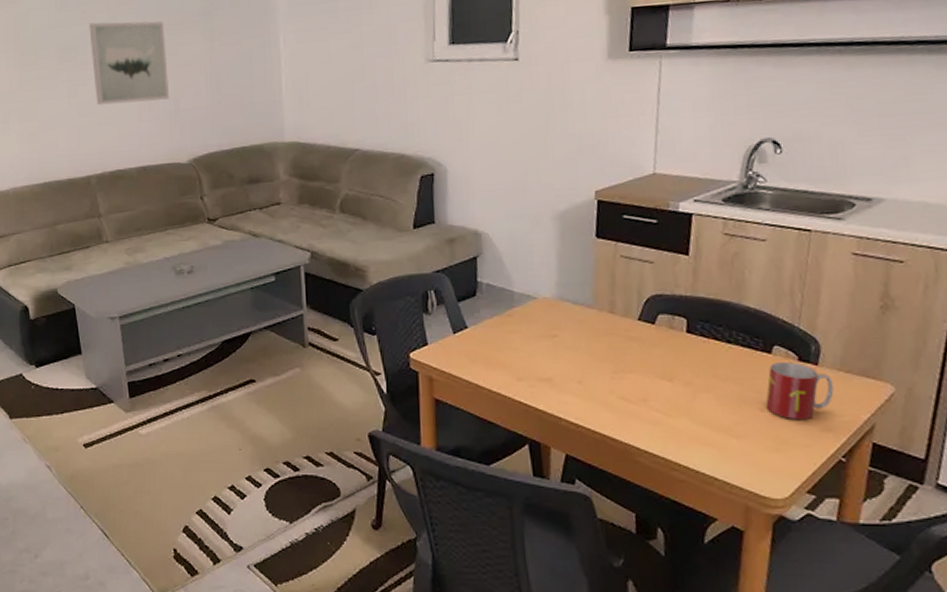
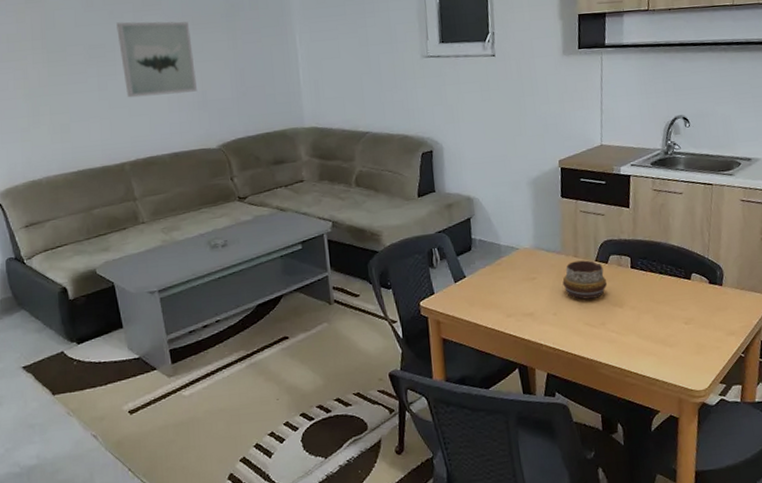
decorative bowl: none [592,318,652,367] -> present [562,260,607,300]
mug: present [765,362,834,419] -> none [688,285,734,329]

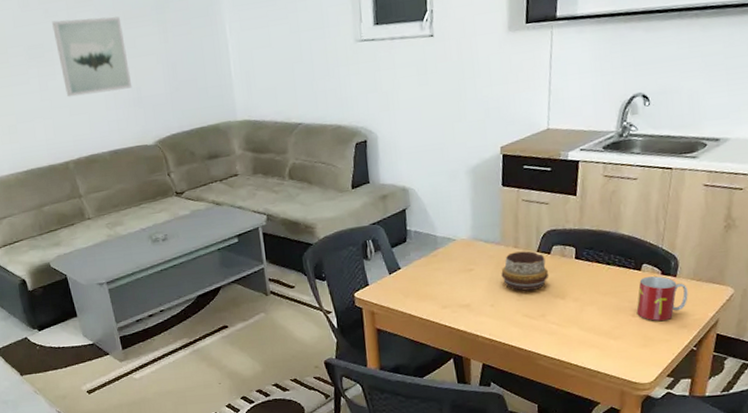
mug: none [688,285,734,329] -> present [636,276,688,321]

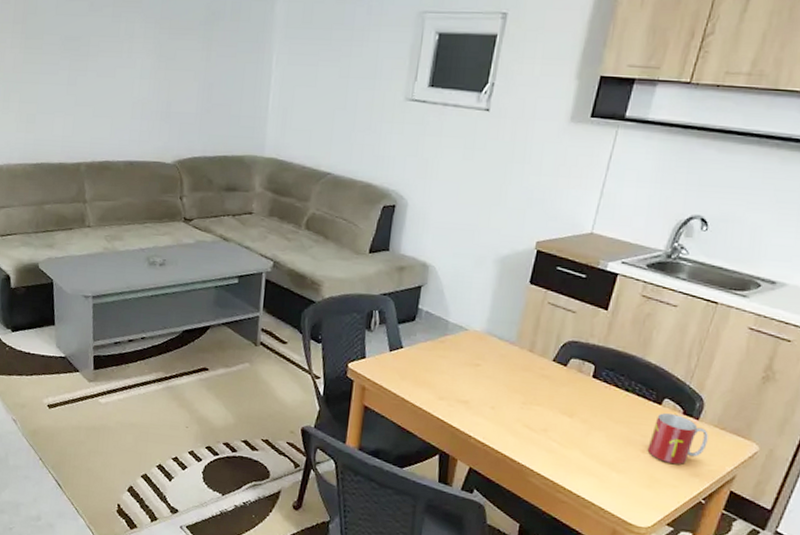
wall art: present [52,16,133,97] -> none [93,16,166,101]
decorative bowl: present [501,251,548,291] -> none [509,356,560,401]

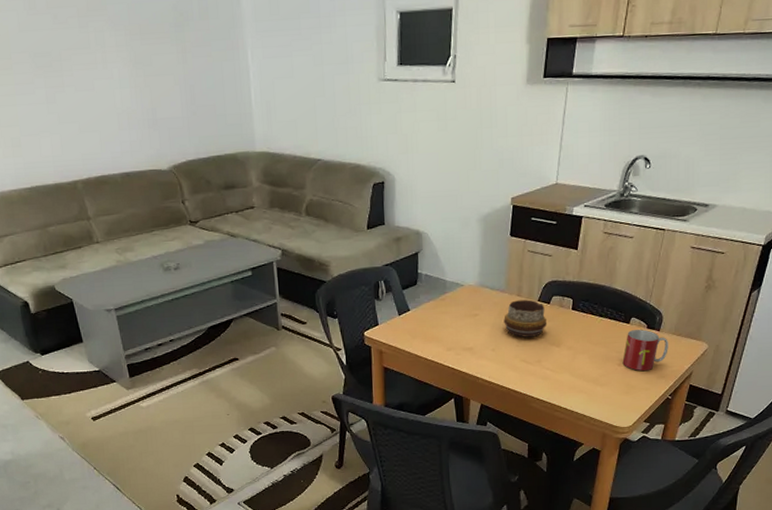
decorative bowl: none [509,356,560,401] -> present [504,299,546,338]

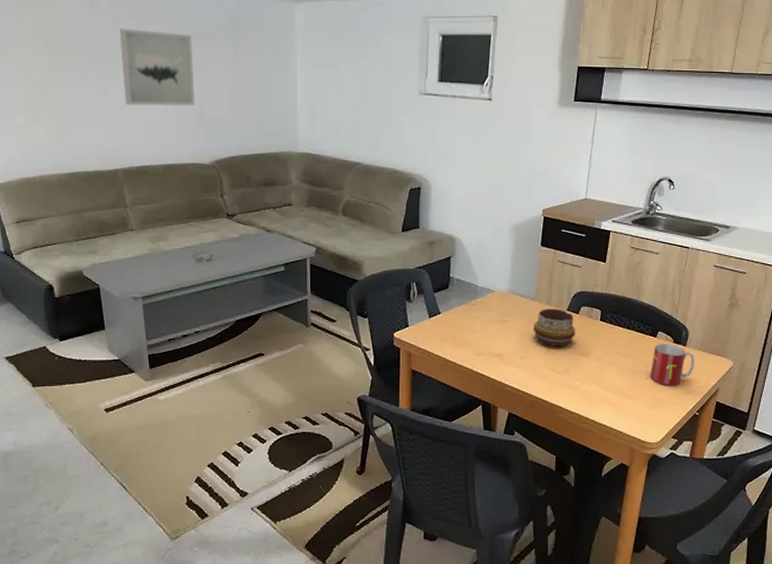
wall art: none [61,28,148,113] -> present [120,28,196,107]

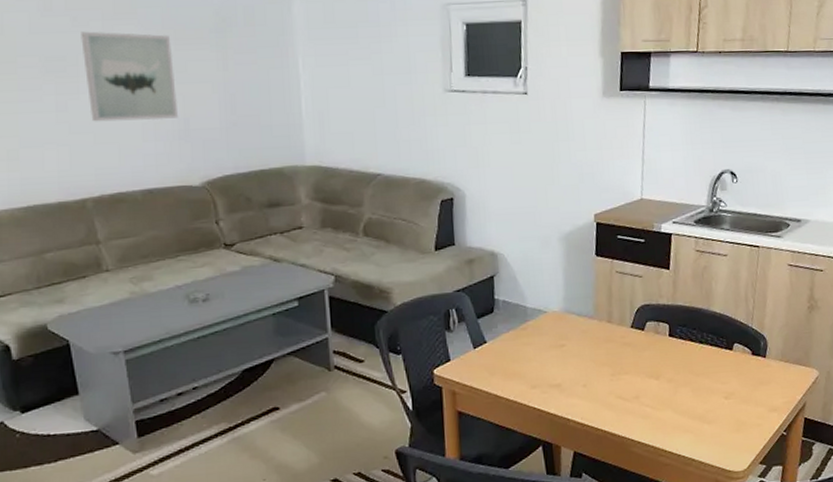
decorative bowl: present [533,309,575,346] -> none [594,326,642,370]
mug: present [650,344,695,385] -> none [729,356,777,404]

